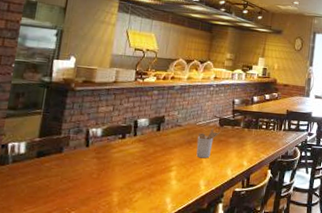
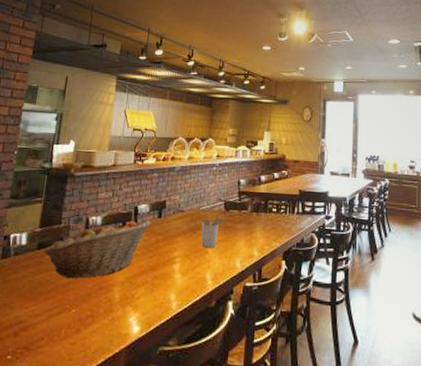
fruit basket: none [42,133,150,185] -> present [43,220,151,279]

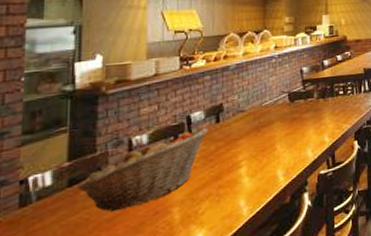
utensil holder: present [201,213,226,248] -> none [266,106,291,145]

